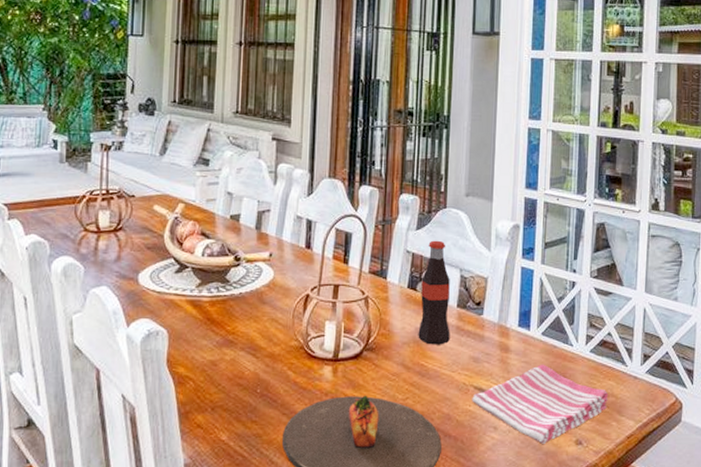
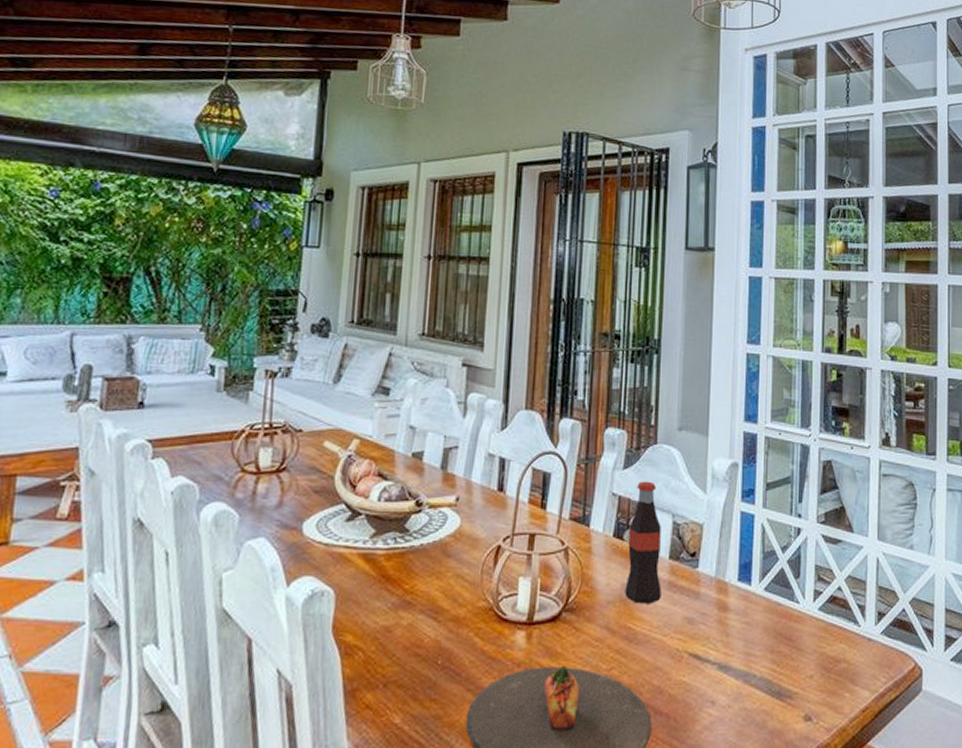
dish towel: present [472,364,609,444] -> none [686,625,840,721]

